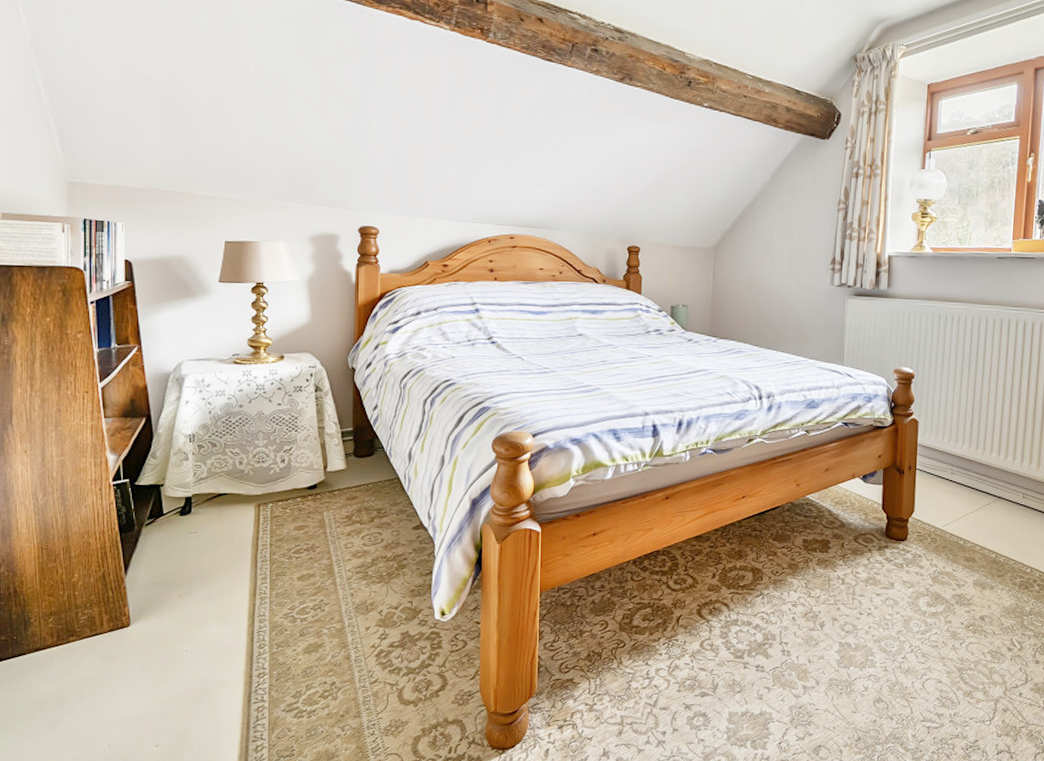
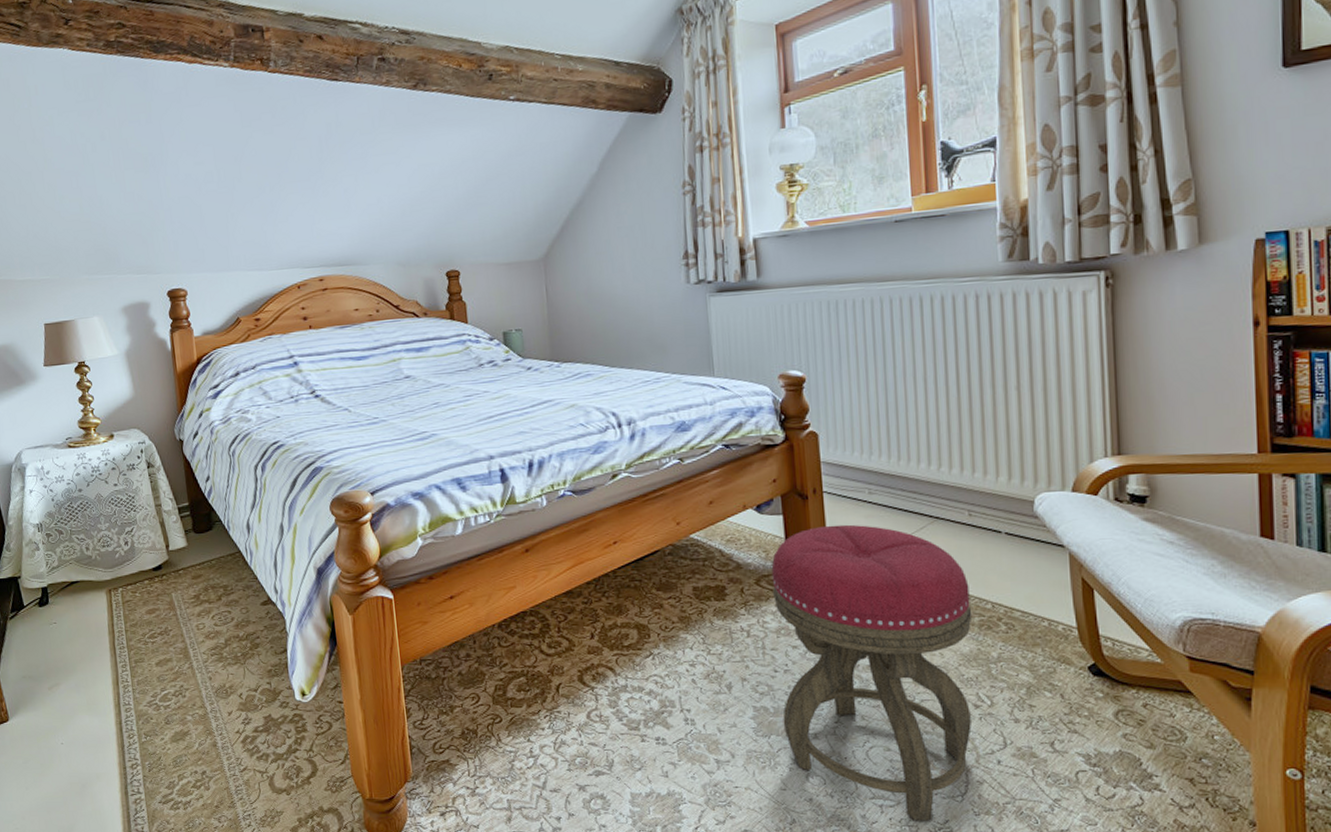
stool: none [861,496,1016,741] -> present [771,524,973,821]

